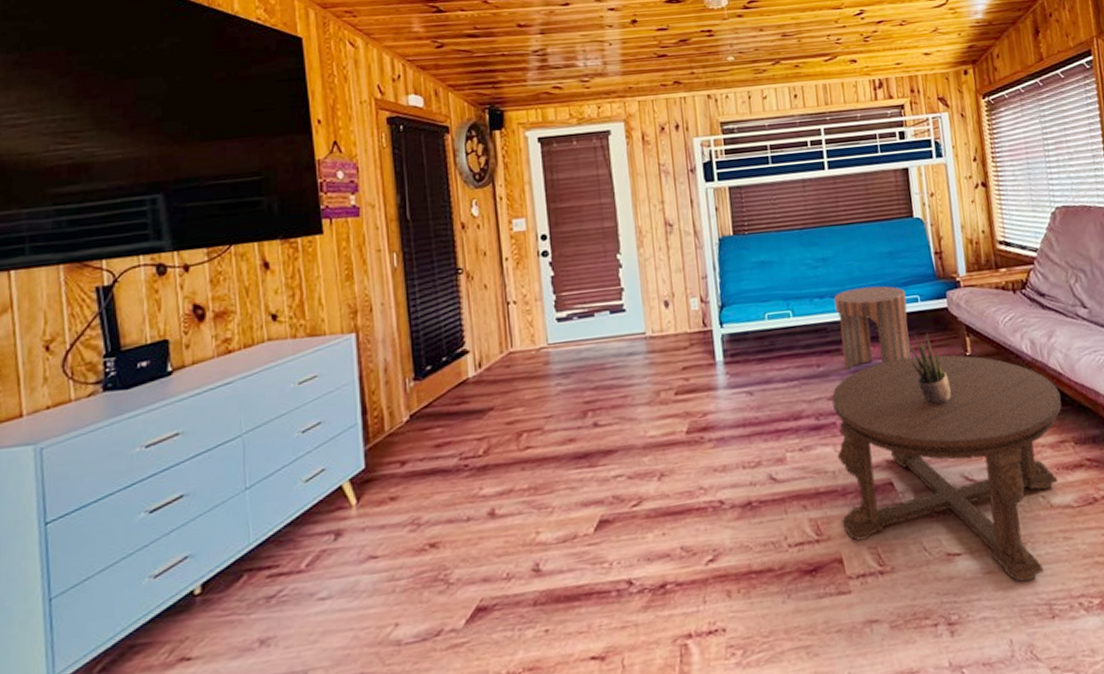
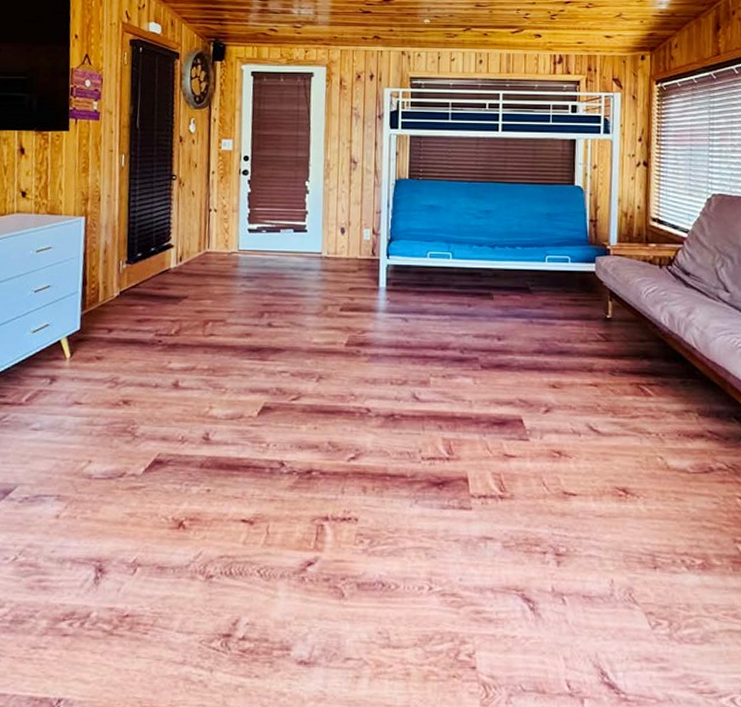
coffee table: present [832,354,1062,582] -> none [471,311,692,532]
side table: present [834,286,912,369] -> none [491,242,557,313]
potted plant: present [907,333,951,405] -> none [553,291,587,357]

